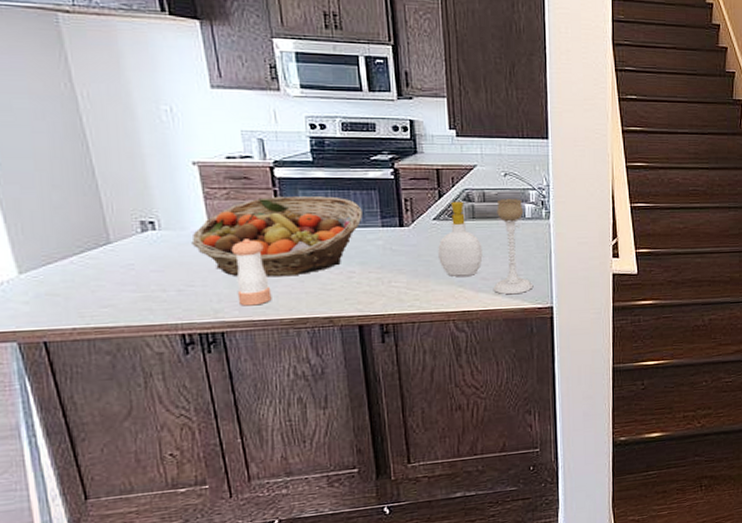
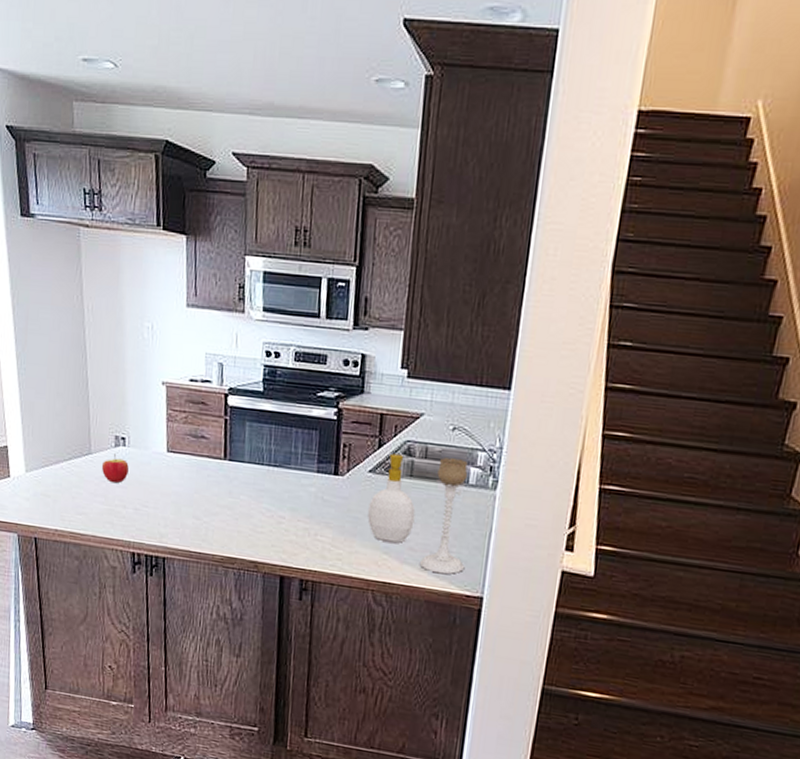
apple: none [128,239,164,269] -> present [102,453,129,484]
fruit basket: present [191,196,362,277] -> none [151,425,301,512]
pepper shaker: present [231,239,272,306] -> none [180,466,209,537]

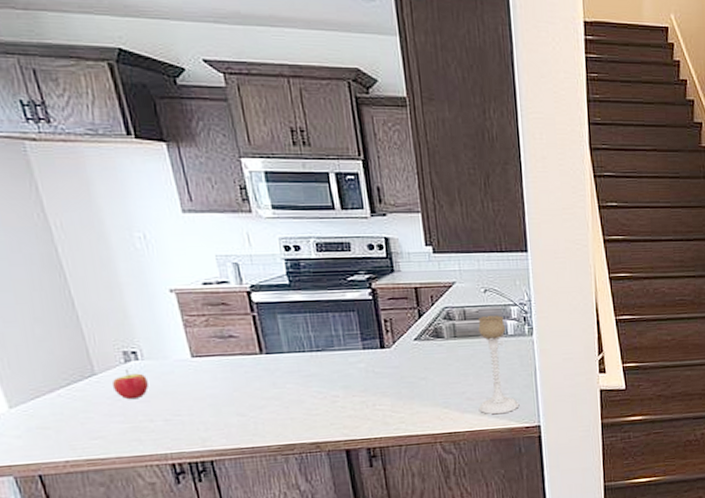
soap bottle: present [367,453,416,543] -> none [421,320,467,398]

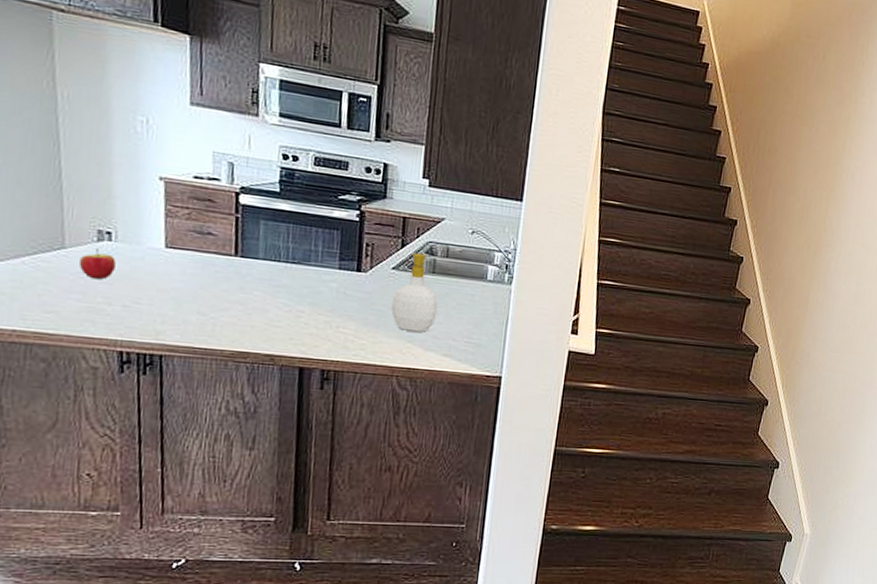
soap bottle: none [421,320,467,398] -> present [391,253,438,332]
candle holder: present [478,315,520,415] -> none [442,257,486,358]

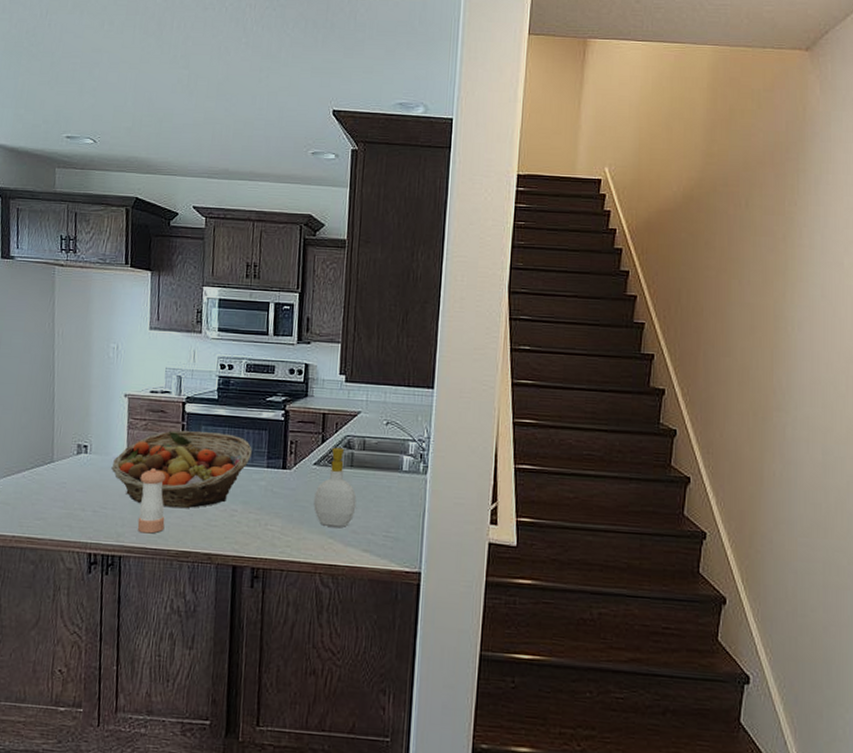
apple: present [80,248,116,280] -> none [63,460,90,488]
fruit basket: none [145,222,322,308] -> present [111,430,252,509]
pepper shaker: none [181,262,217,333] -> present [137,468,166,534]

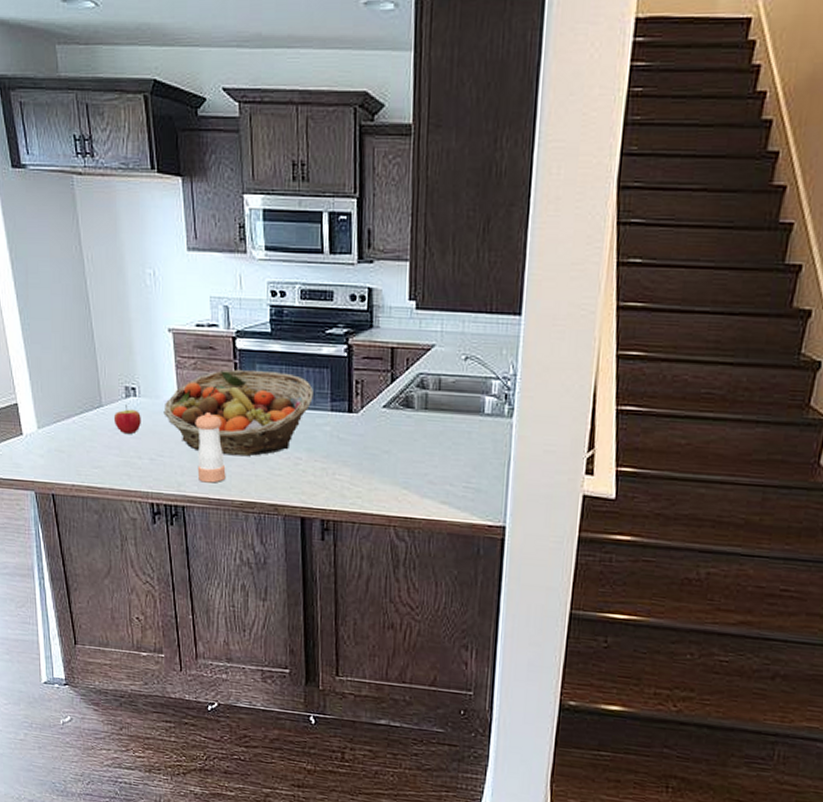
apple: none [63,460,90,488] -> present [115,404,141,435]
soap bottle: present [313,447,357,527] -> none [385,387,433,477]

